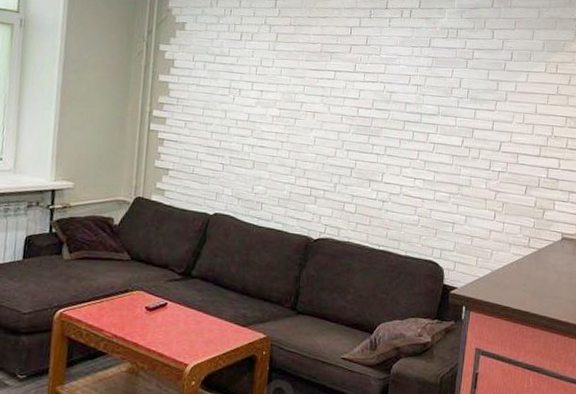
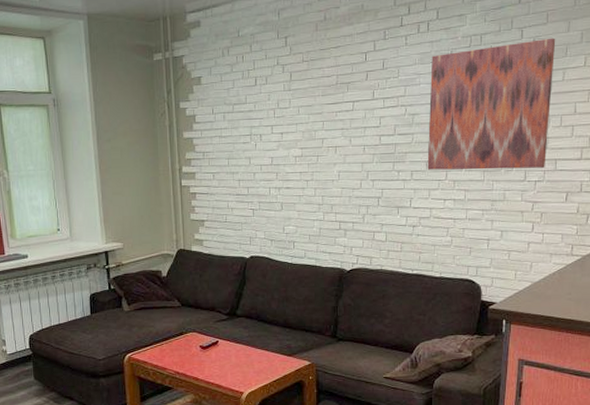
wall art: none [400,40,522,161] -> present [427,38,556,170]

